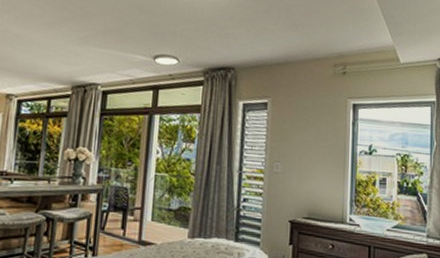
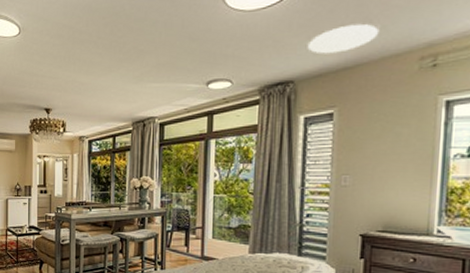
ceiling light: none [246,26,304,49] -> present [307,23,380,54]

